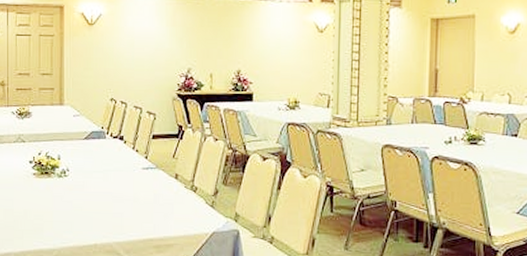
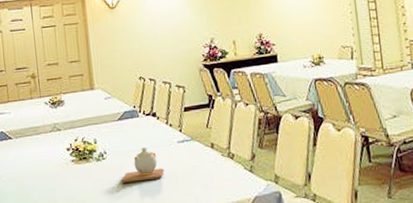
teapot: none [80,169,126,203] -> present [121,146,165,183]

